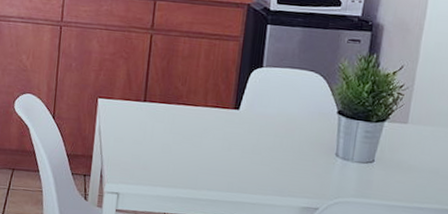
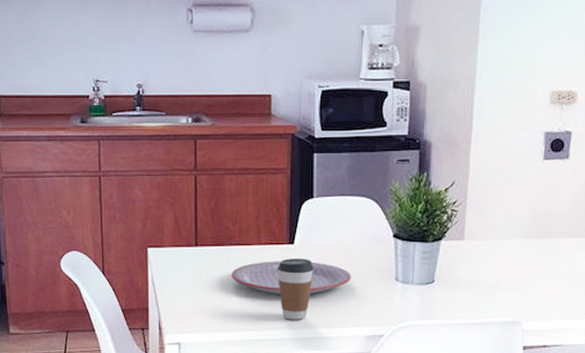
plate: none [175,123,292,160] -> present [232,261,351,294]
coffee cup: none [220,123,256,184] -> present [278,259,314,320]

